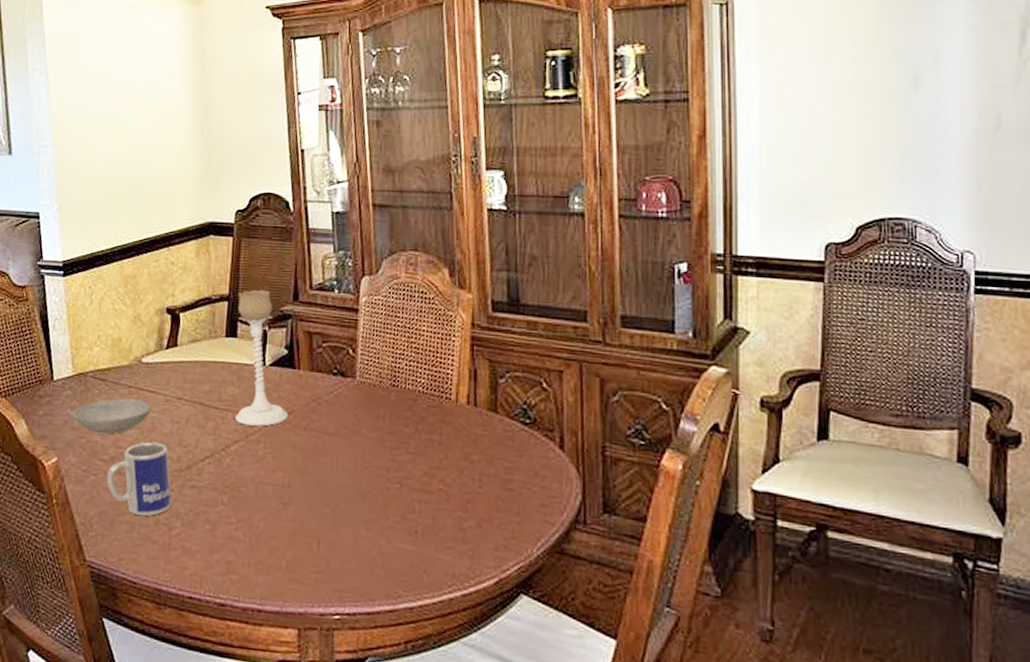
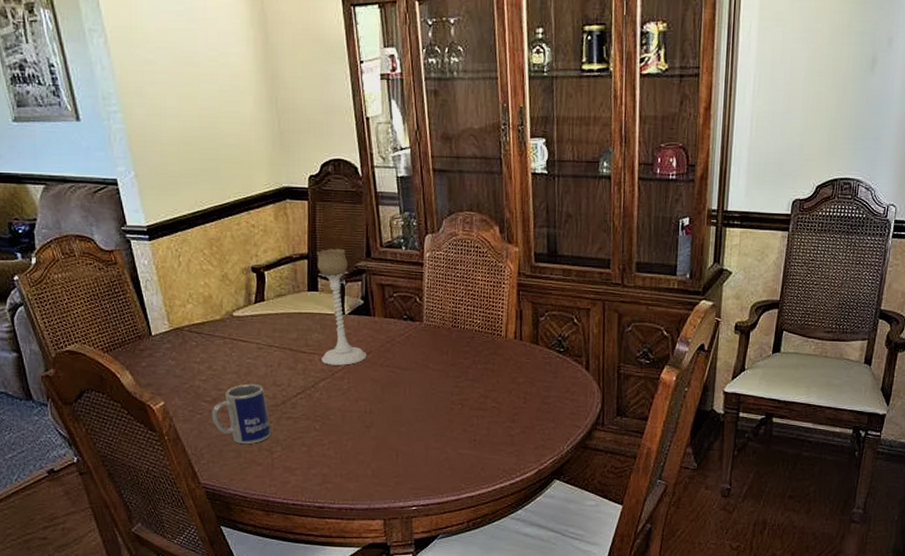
bowl: present [72,398,152,435] -> none [173,348,246,380]

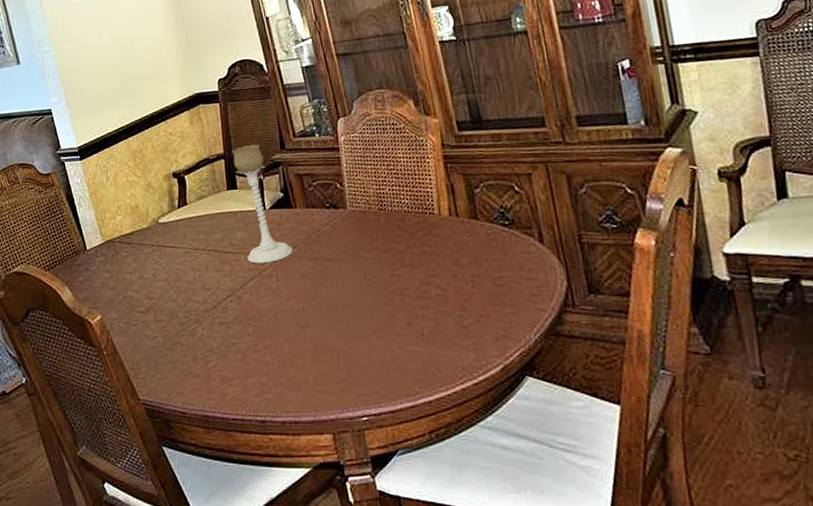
mug: present [211,384,271,445] -> none [145,290,205,355]

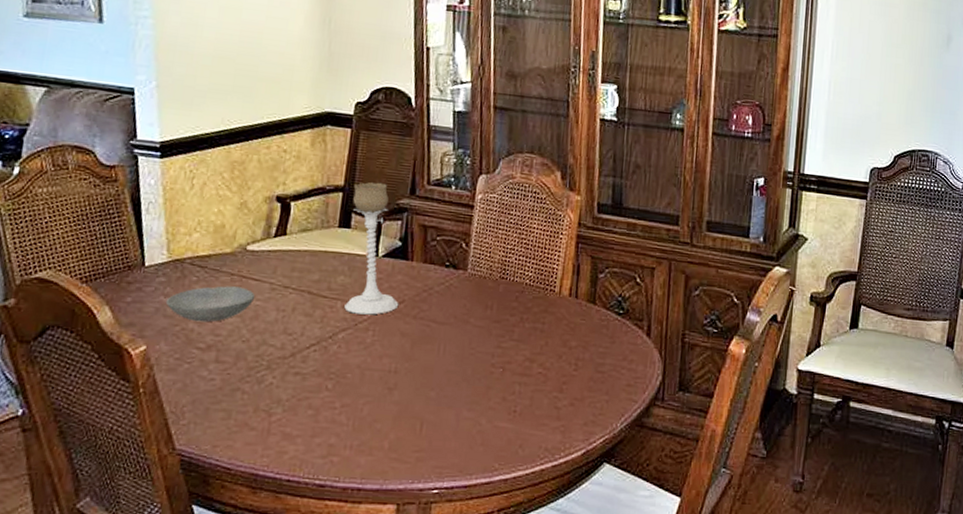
bowl: none [107,255,174,290] -> present [165,286,256,323]

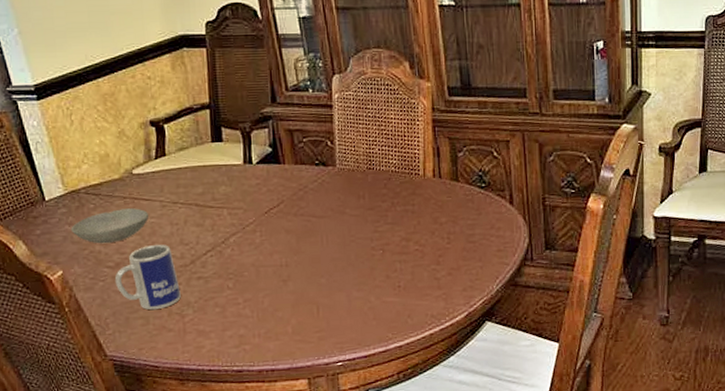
mug: none [202,330,273,404] -> present [114,245,181,310]
candle holder: present [344,182,399,315] -> none [219,95,279,219]

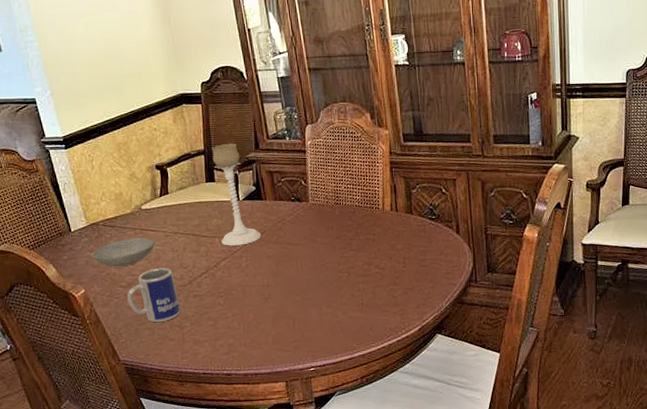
candle holder: none [219,95,279,219] -> present [212,143,262,246]

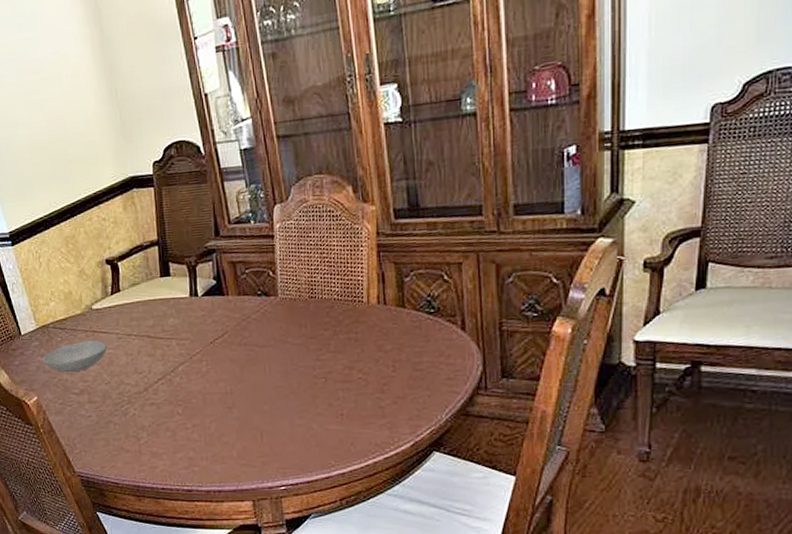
mug: present [126,268,181,323] -> none [79,373,136,433]
candle holder: present [212,143,262,246] -> none [167,230,224,349]

